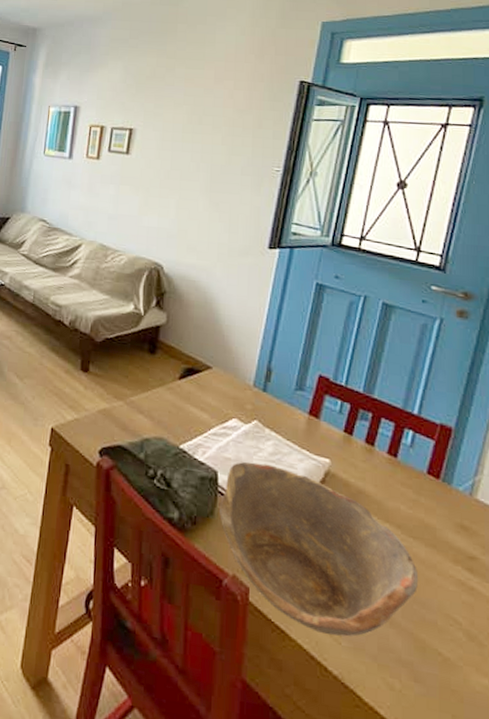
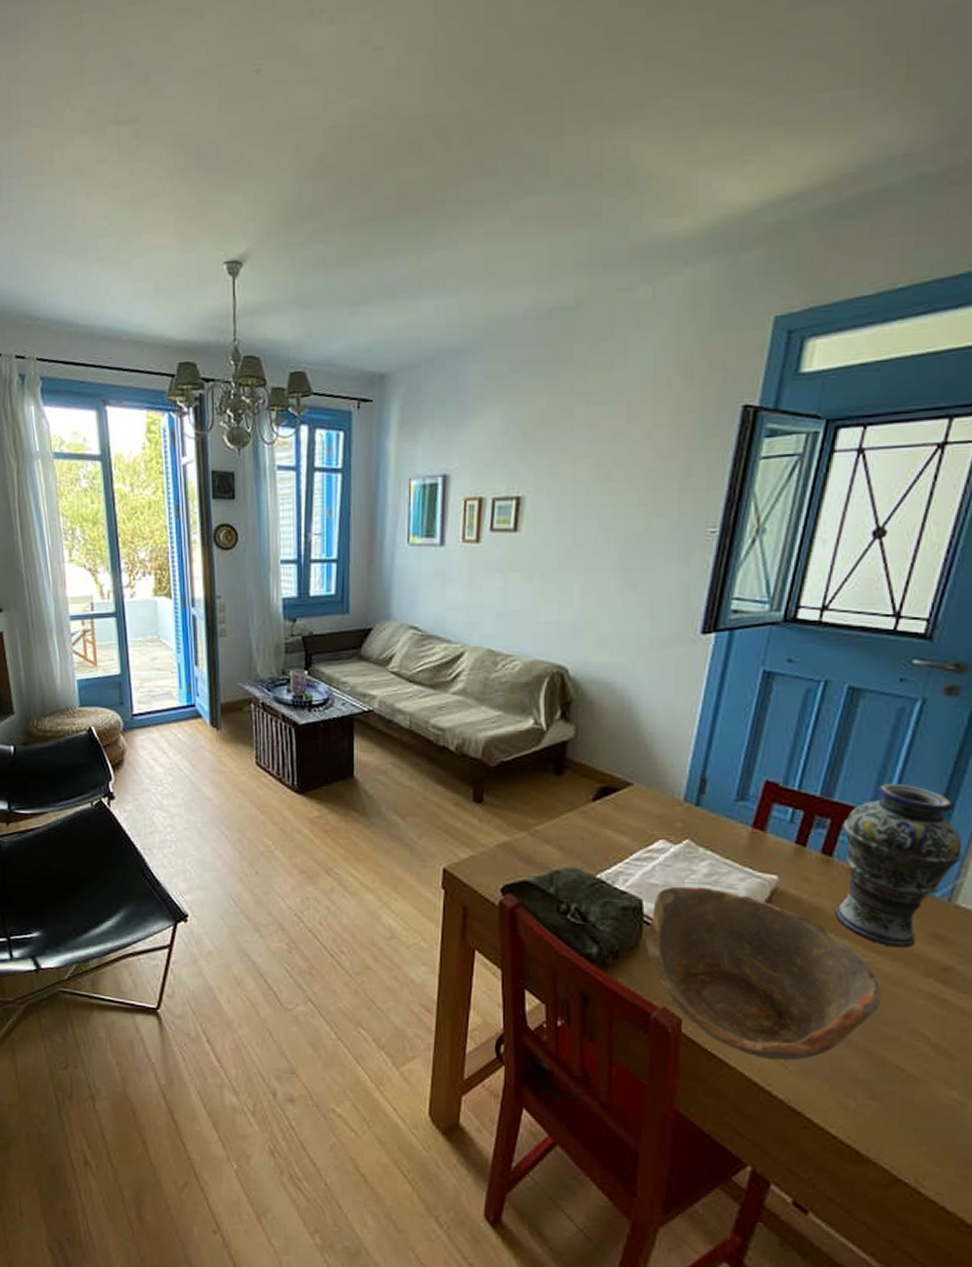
vase: none [377,386,478,536] -> present [835,783,962,948]

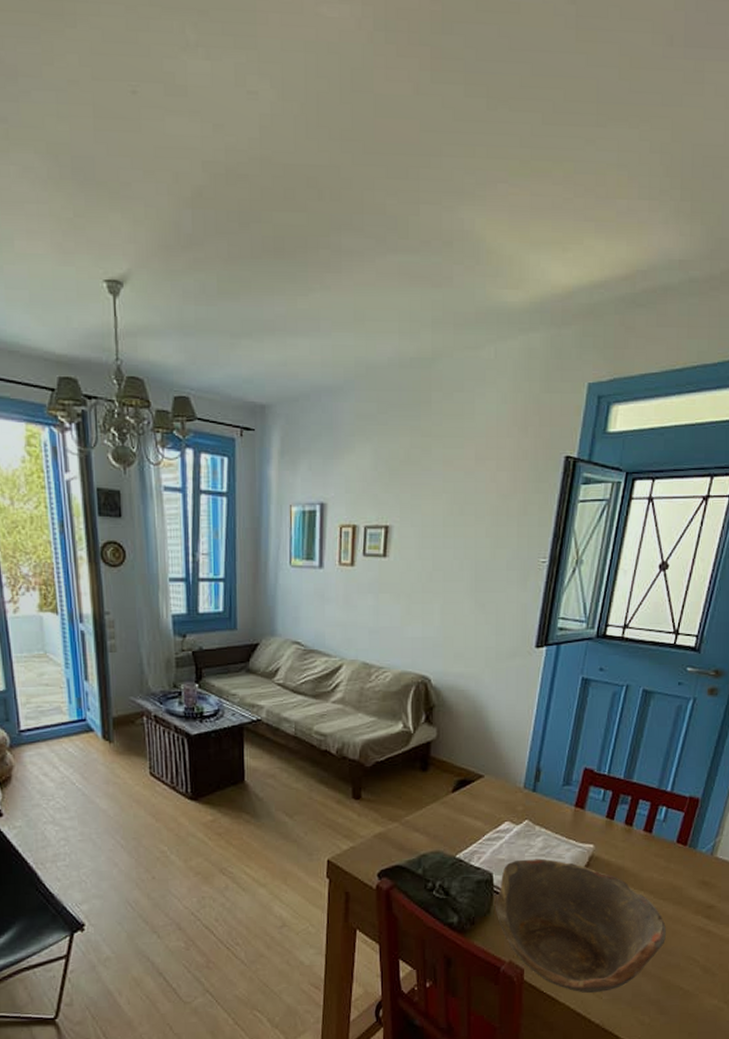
vase: present [835,783,962,948] -> none [634,765,720,894]

